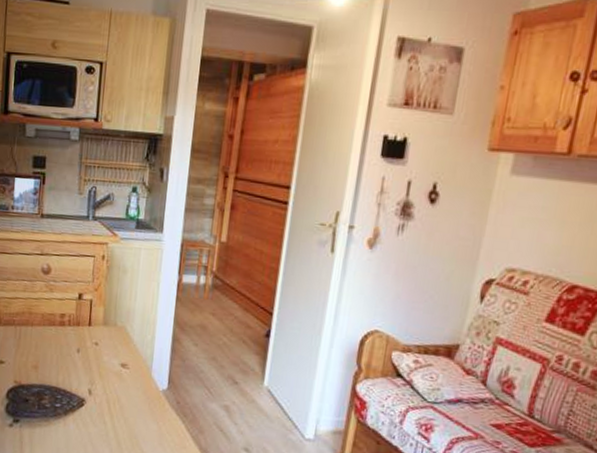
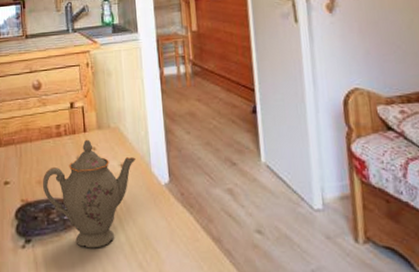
teapot: none [37,333,137,439] -> present [42,139,136,248]

